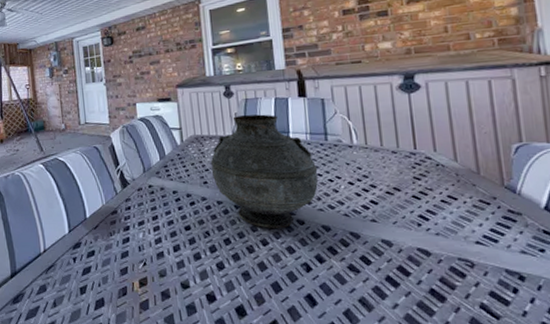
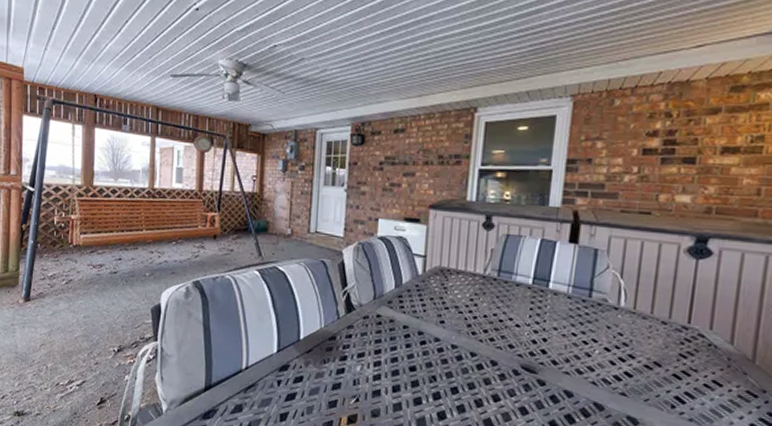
vase: present [210,114,318,228] -> none [451,252,573,386]

